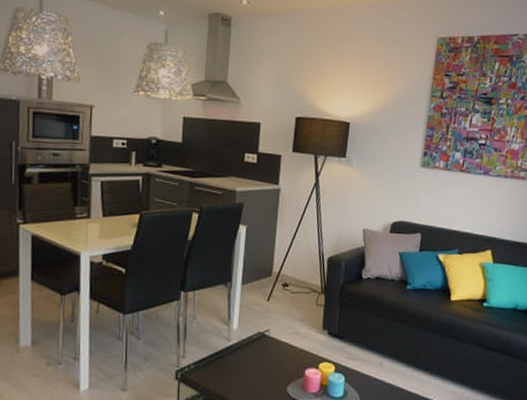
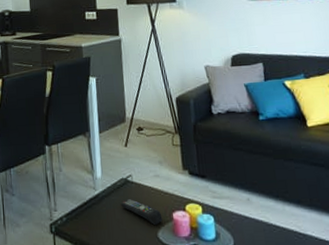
remote control: none [254,352,294,380] -> present [120,198,163,226]

